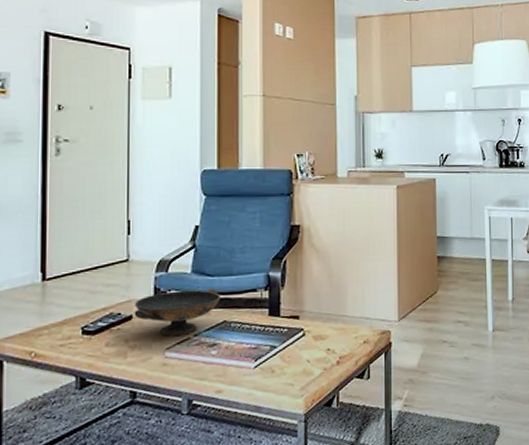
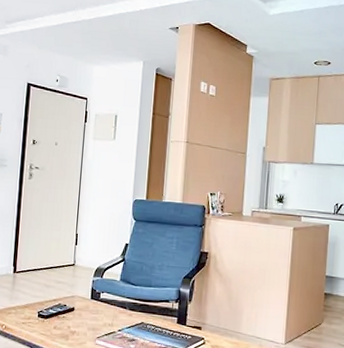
decorative bowl: present [134,289,221,336] -> none [75,293,141,329]

